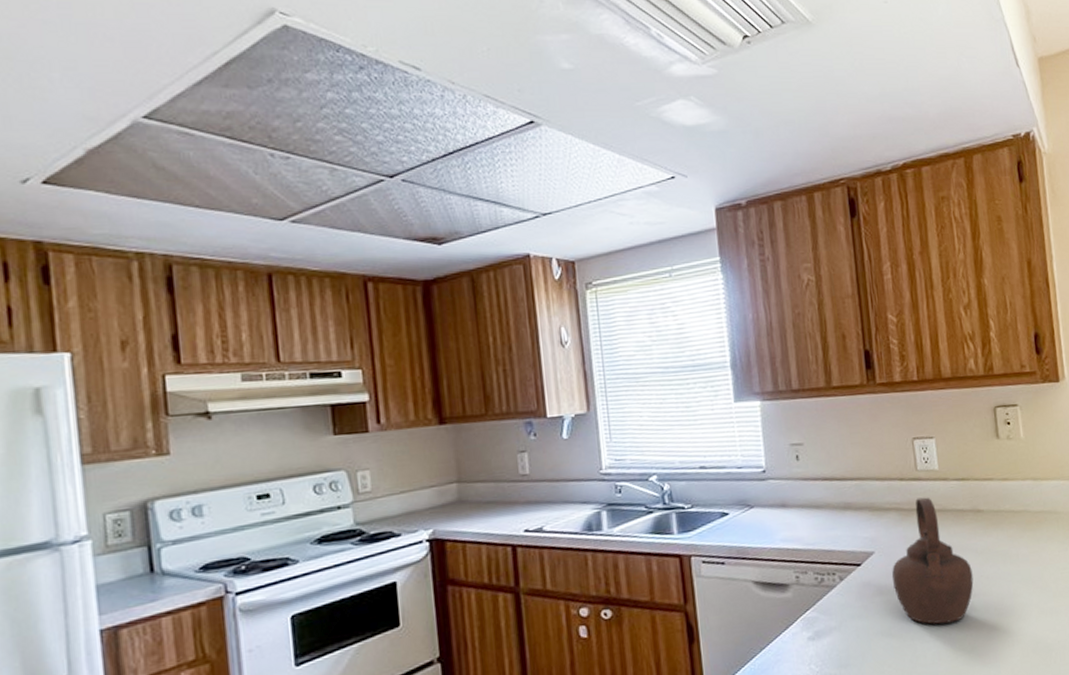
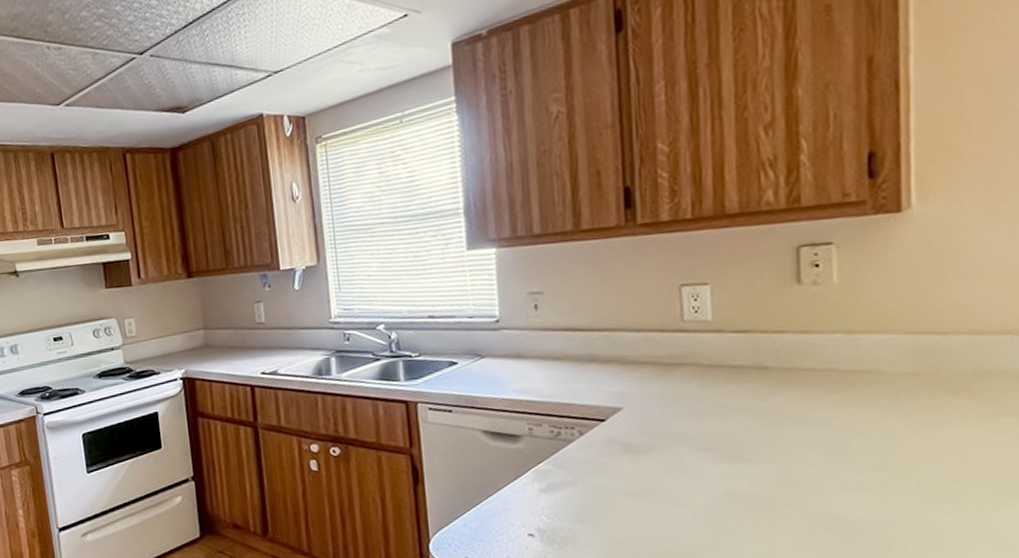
teapot: present [891,497,974,625] -> none [642,350,749,489]

